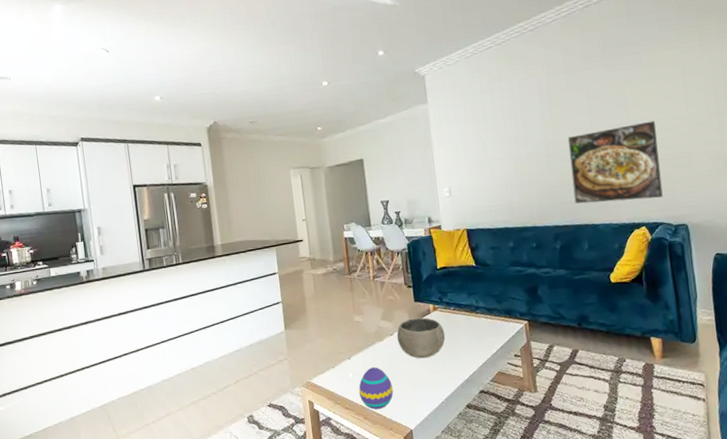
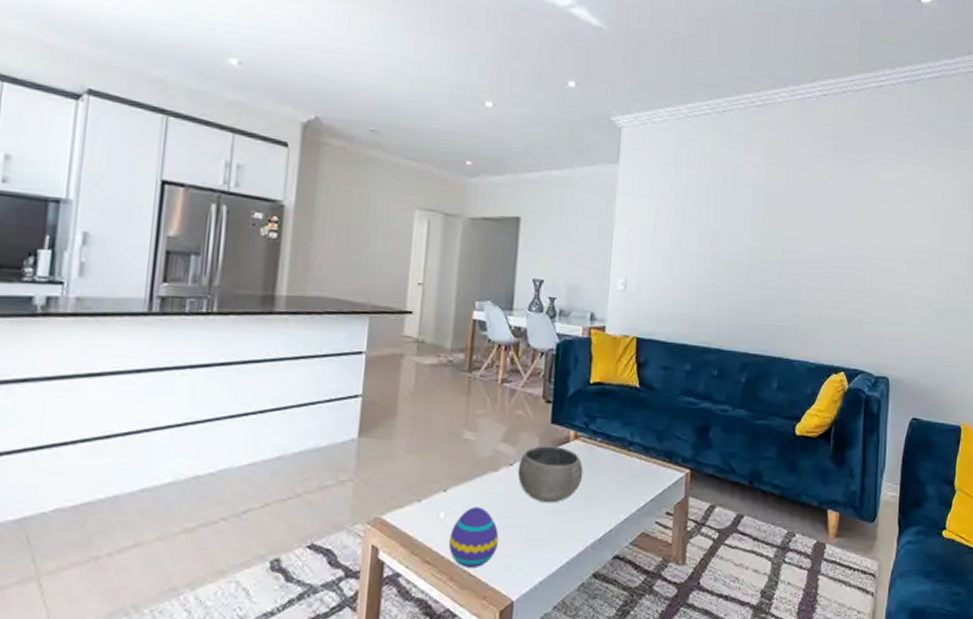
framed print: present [567,120,663,204] -> none [771,245,875,340]

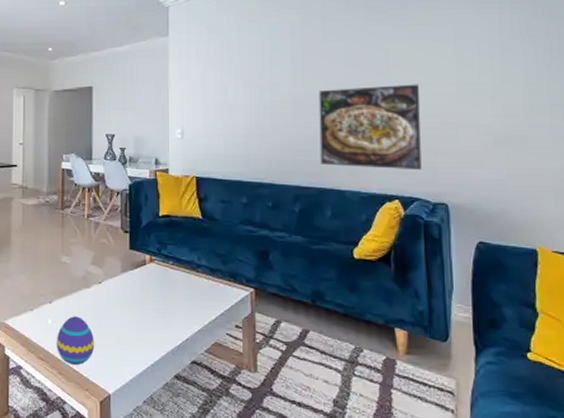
bowl: present [517,445,584,503] -> none [105,267,160,315]
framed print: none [771,245,875,340] -> present [318,84,422,169]

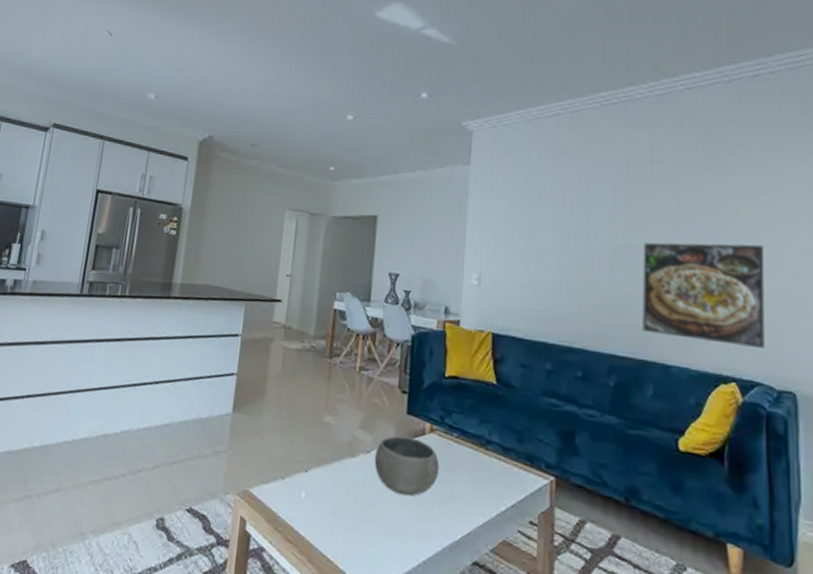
decorative egg: present [56,316,95,365] -> none [308,490,356,553]
bowl: none [105,267,160,315] -> present [374,435,440,497]

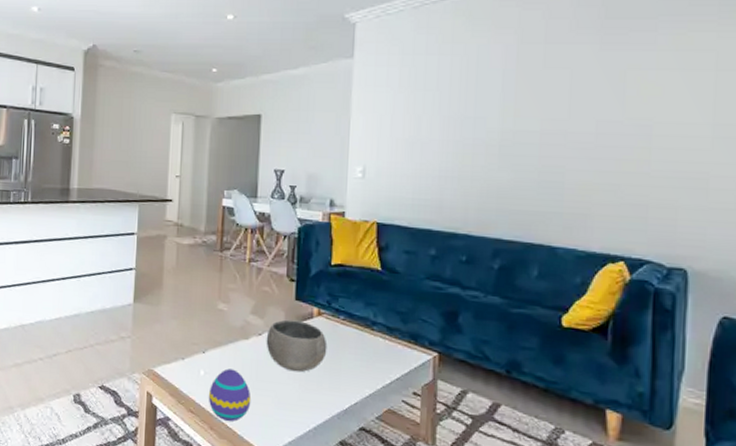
decorative egg: none [308,490,356,553] -> present [208,368,252,421]
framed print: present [642,242,765,348] -> none [529,123,664,227]

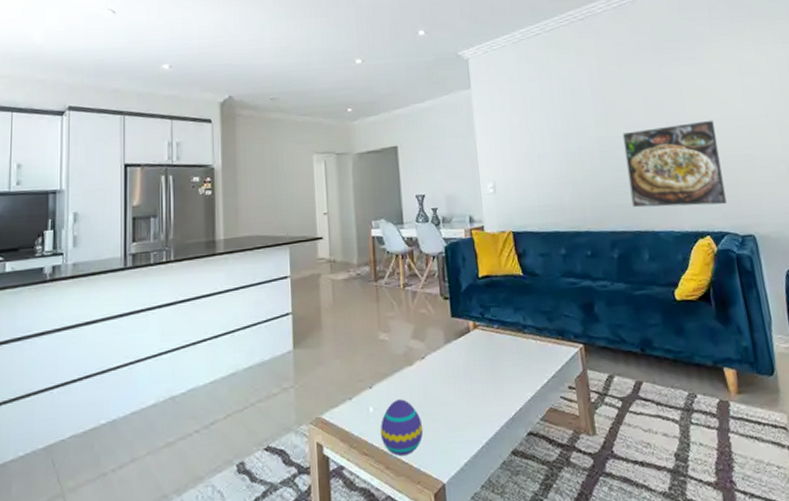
bowl: present [266,319,328,373] -> none [429,337,488,390]
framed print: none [529,123,664,227] -> present [622,120,727,208]

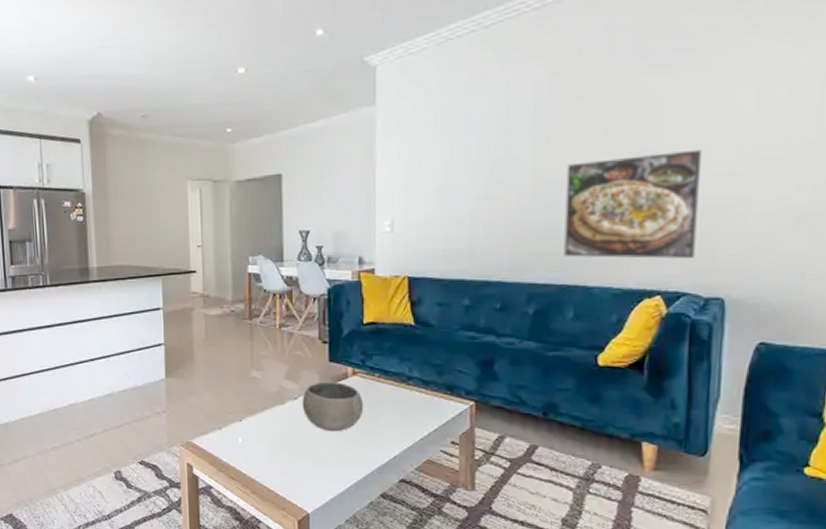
decorative egg: present [380,399,424,456] -> none [248,434,291,484]
bowl: none [429,337,488,390] -> present [302,382,364,432]

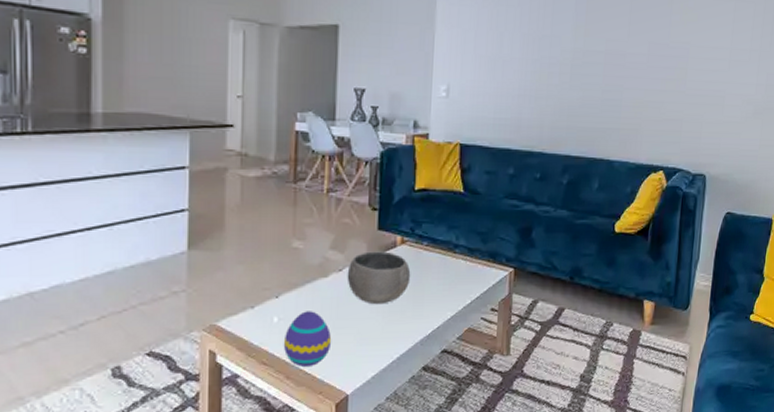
decorative egg: none [248,434,291,484] -> present [283,311,332,367]
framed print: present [563,149,703,259] -> none [593,46,697,139]

